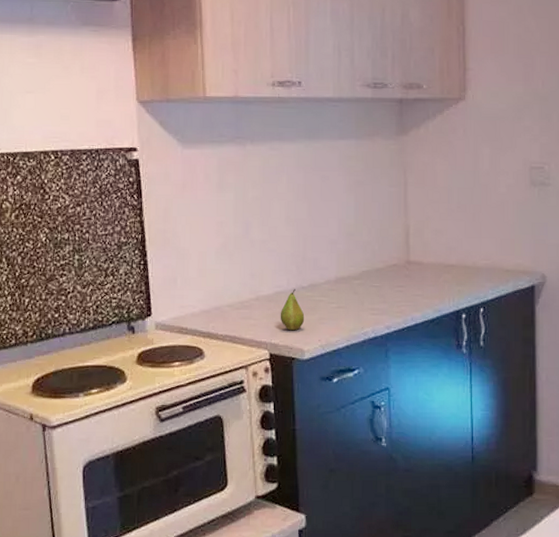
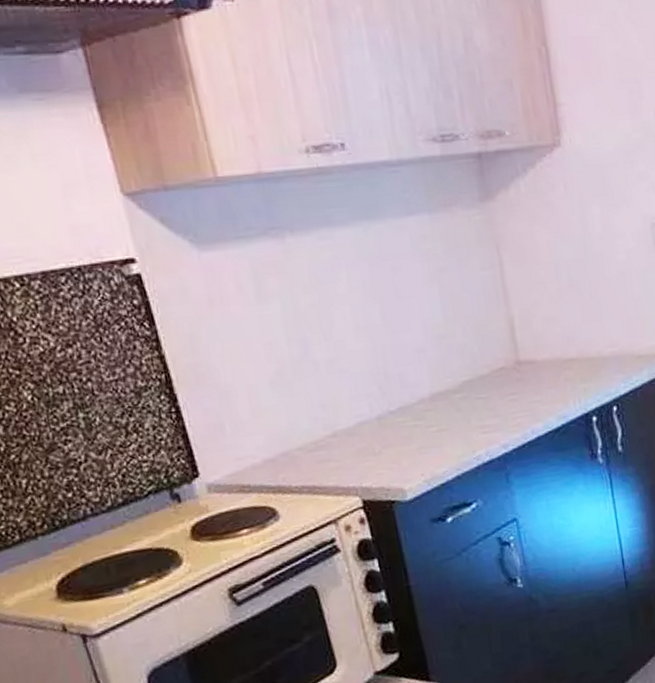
fruit: present [280,288,305,331] -> none [367,415,400,468]

